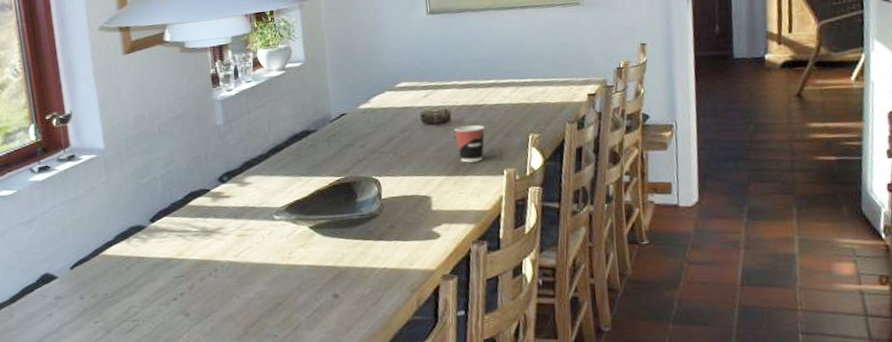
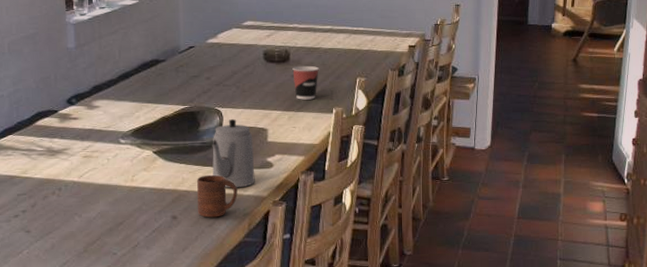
cup: none [358,248,403,295] -> present [197,174,238,218]
teapot: none [371,188,421,263] -> present [212,119,255,188]

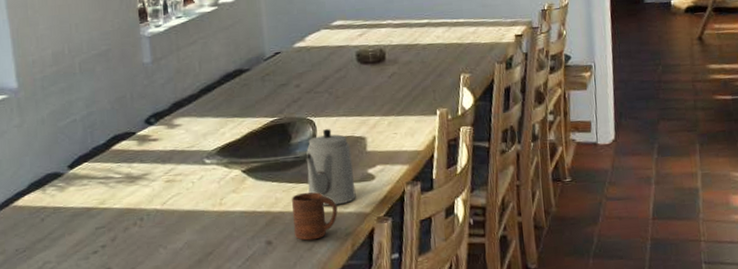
cup: present [292,65,319,100] -> none [389,64,419,103]

